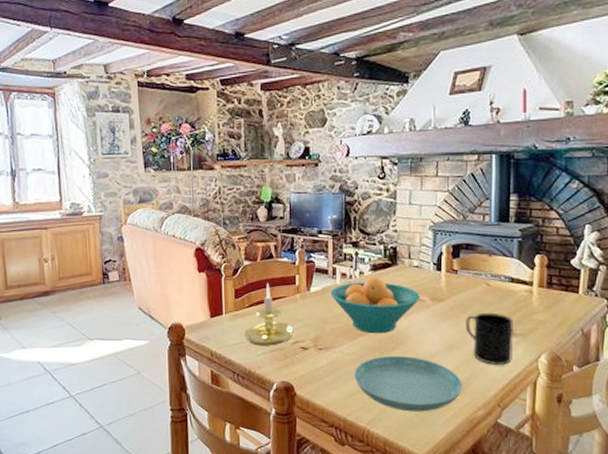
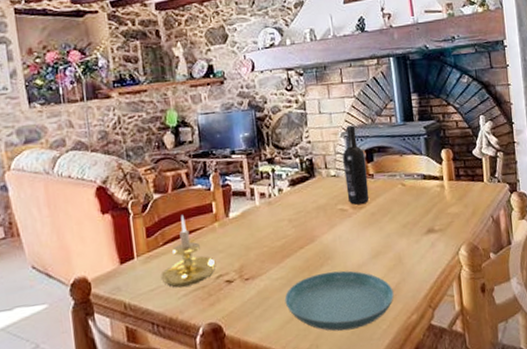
fruit bowl: present [330,278,421,334] -> none [250,193,342,254]
wine bottle: none [427,219,451,297] -> present [343,125,370,205]
mug: present [466,312,514,366] -> none [388,212,435,266]

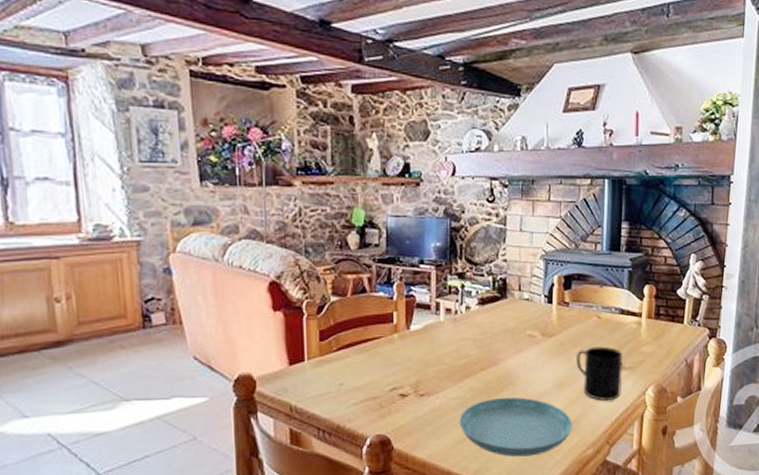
candle holder: present [161,214,216,288] -> none [331,321,391,396]
wine bottle: present [343,125,370,205] -> none [538,248,563,332]
mug: none [388,212,435,266] -> present [576,346,623,401]

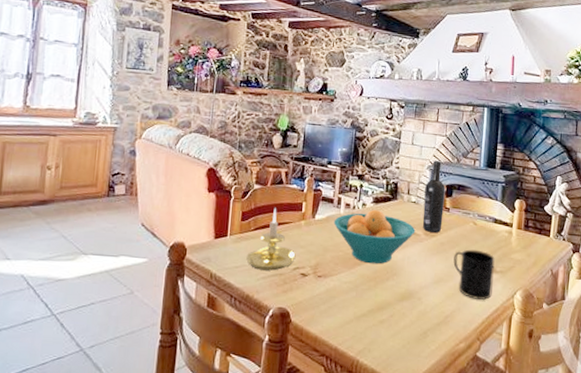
candle holder: none [331,321,391,396] -> present [246,207,296,271]
fruit bowl: none [433,313,531,375] -> present [333,210,416,264]
saucer: present [459,397,573,457] -> none [348,286,448,343]
wine bottle: none [538,248,563,332] -> present [422,160,446,233]

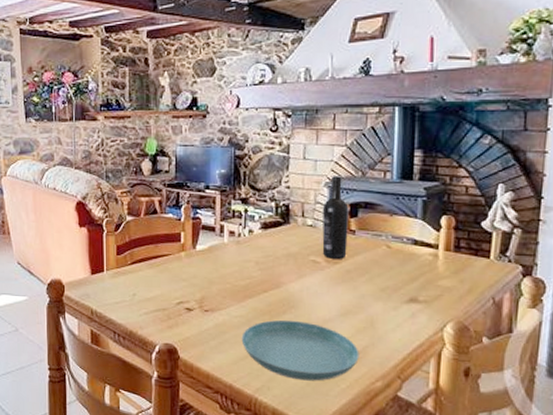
candle holder: present [246,207,296,271] -> none [126,239,178,306]
fruit bowl: present [333,210,416,264] -> none [217,237,314,297]
saucer: none [348,286,448,343] -> present [241,319,359,381]
mug: present [453,249,495,301] -> none [363,276,416,335]

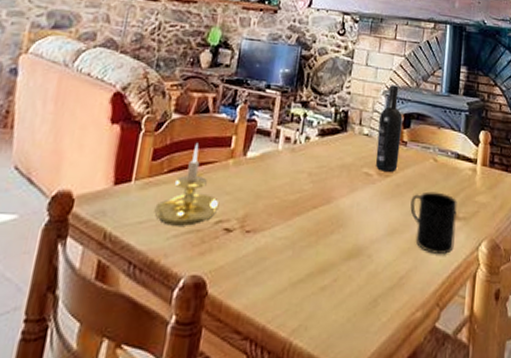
candle holder: none [126,239,178,306] -> present [154,142,219,226]
saucer: present [241,319,359,381] -> none [282,241,403,316]
mug: none [363,276,416,335] -> present [410,191,457,255]

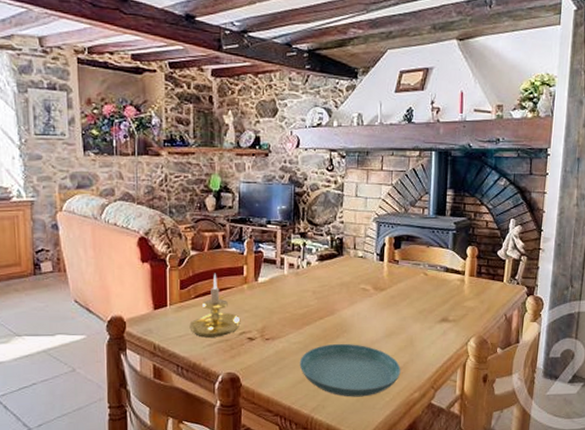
saucer: none [282,241,403,316] -> present [299,343,401,397]
wine bottle: present [375,85,403,172] -> none [371,212,394,286]
mug: present [410,191,457,255] -> none [405,300,447,350]

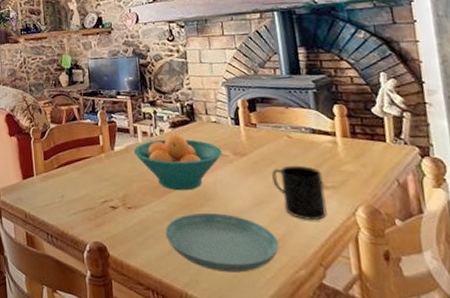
candle holder: present [189,273,241,338] -> none [55,143,102,206]
fruit bowl: none [278,268,364,323] -> present [133,135,223,191]
mug: none [405,300,447,350] -> present [272,165,327,221]

